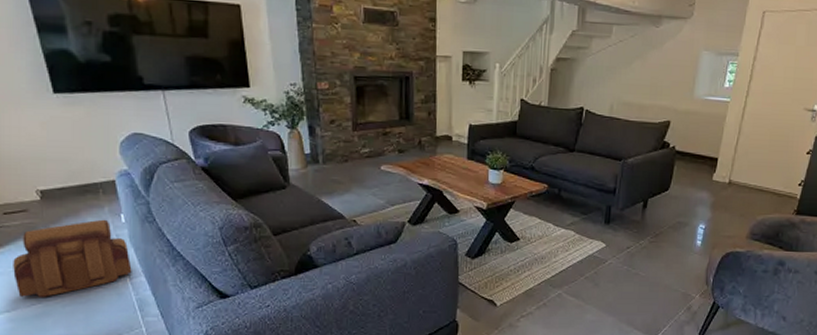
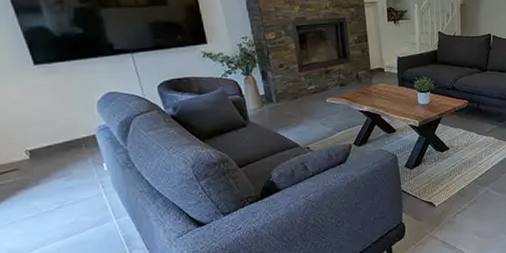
backpack: present [13,219,132,297] -> none [9,169,117,245]

